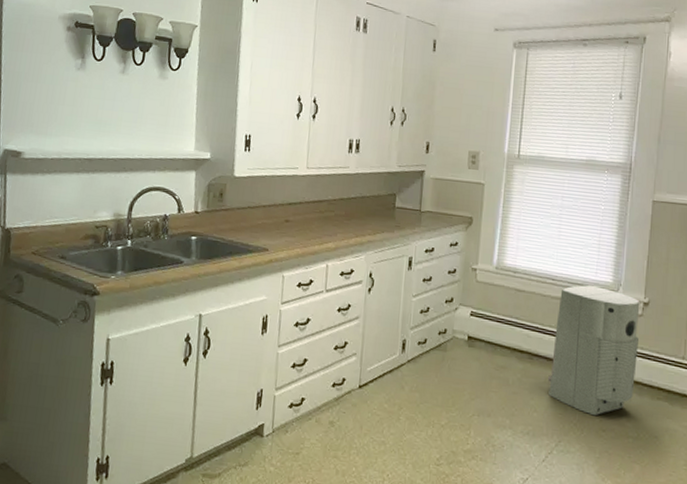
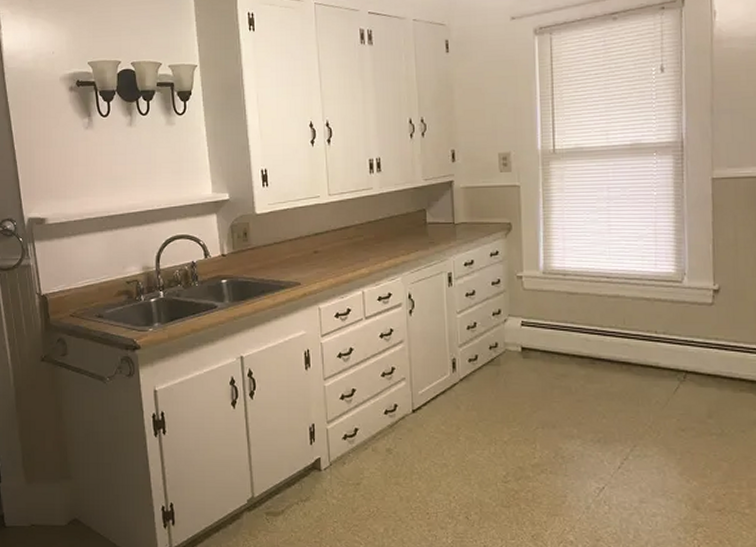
air purifier: present [548,285,640,416] -> none [614,278,713,416]

